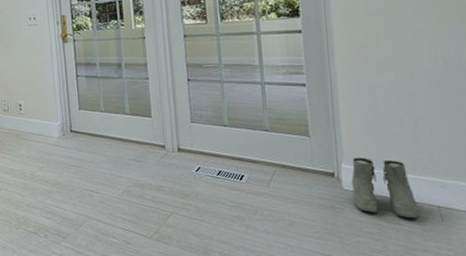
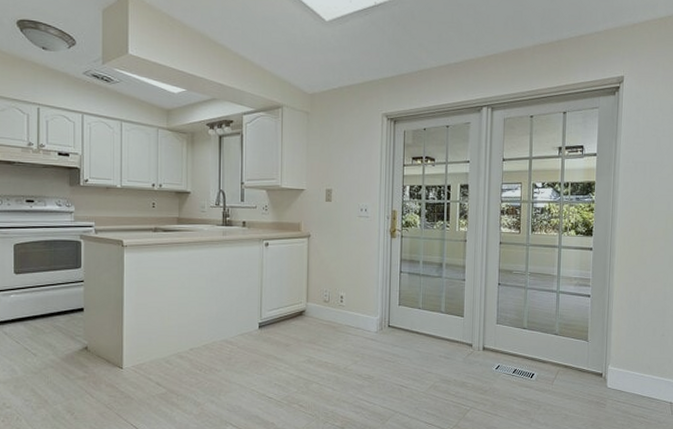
boots: present [351,158,419,219] -> none [613,361,657,413]

